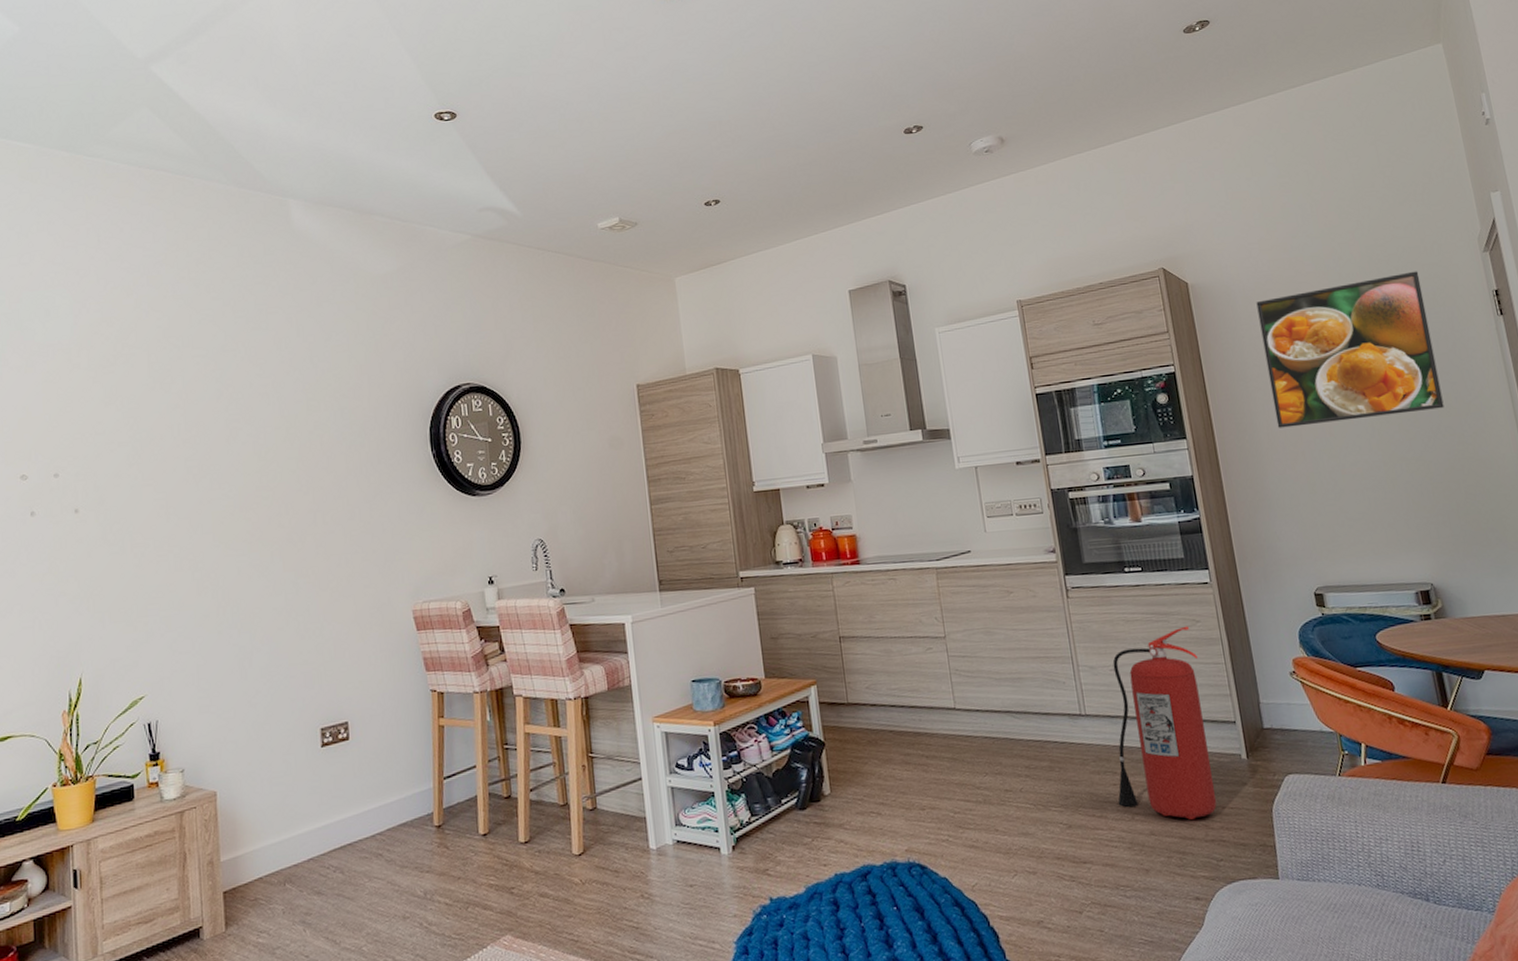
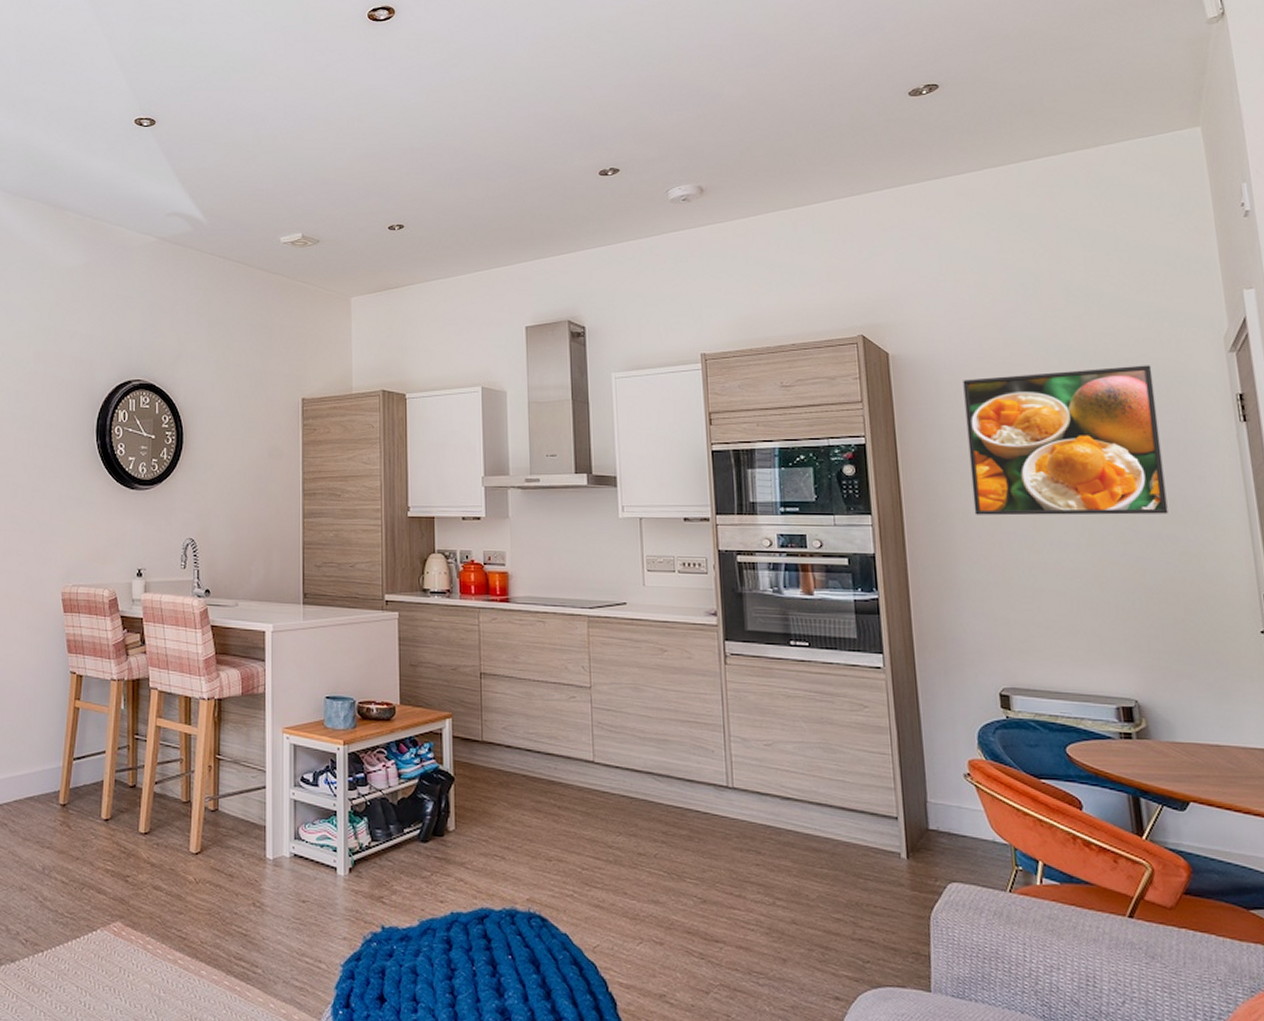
fire extinguisher: present [1112,626,1217,820] -> none [759,710,869,914]

